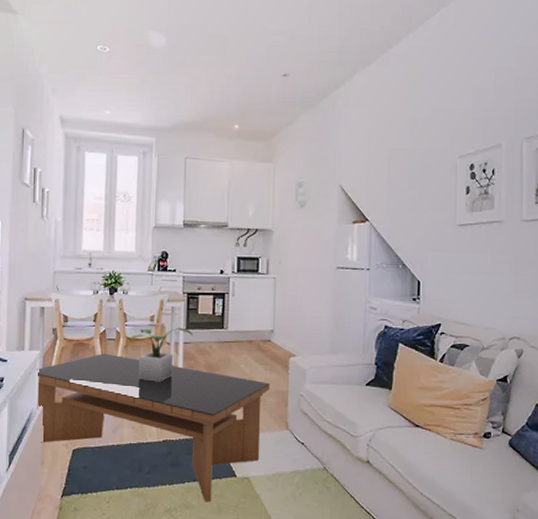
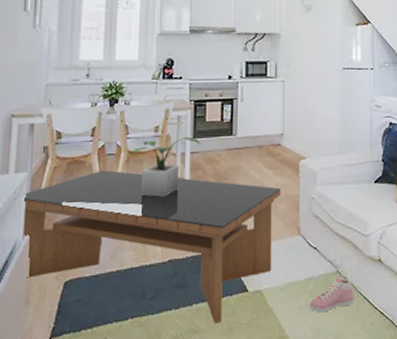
sneaker: none [295,473,340,505] -> present [309,277,354,313]

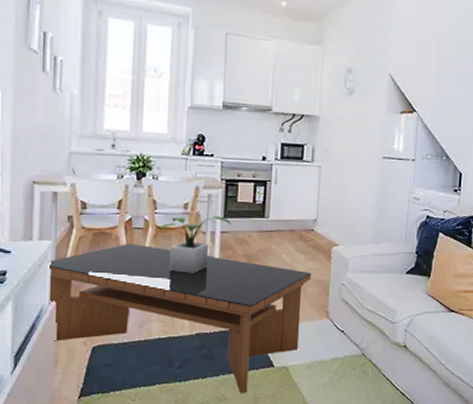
sneaker: present [309,277,354,313] -> none [333,359,378,390]

